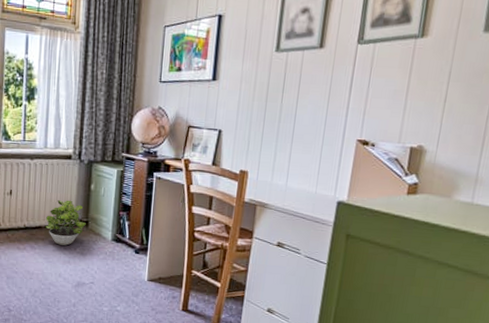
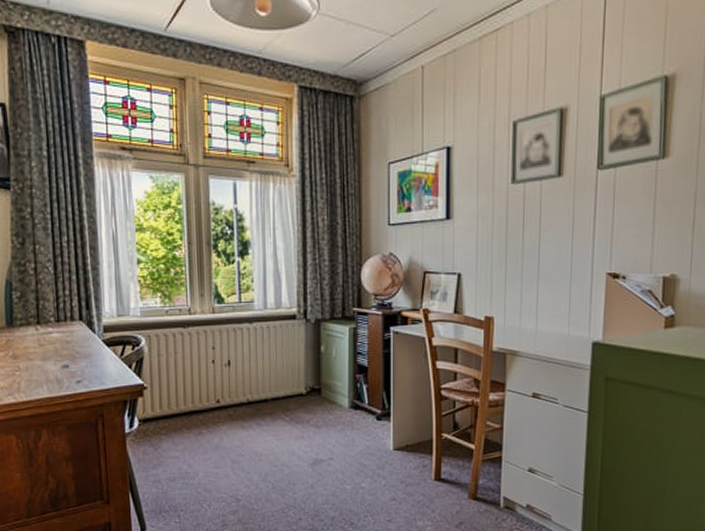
potted plant: present [46,200,86,246] -> none [272,366,319,419]

